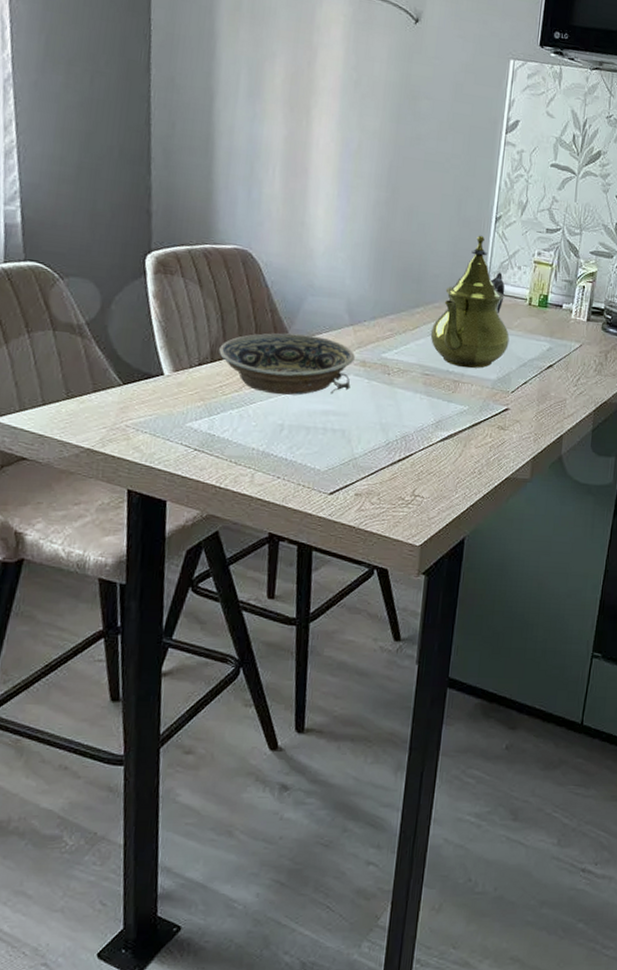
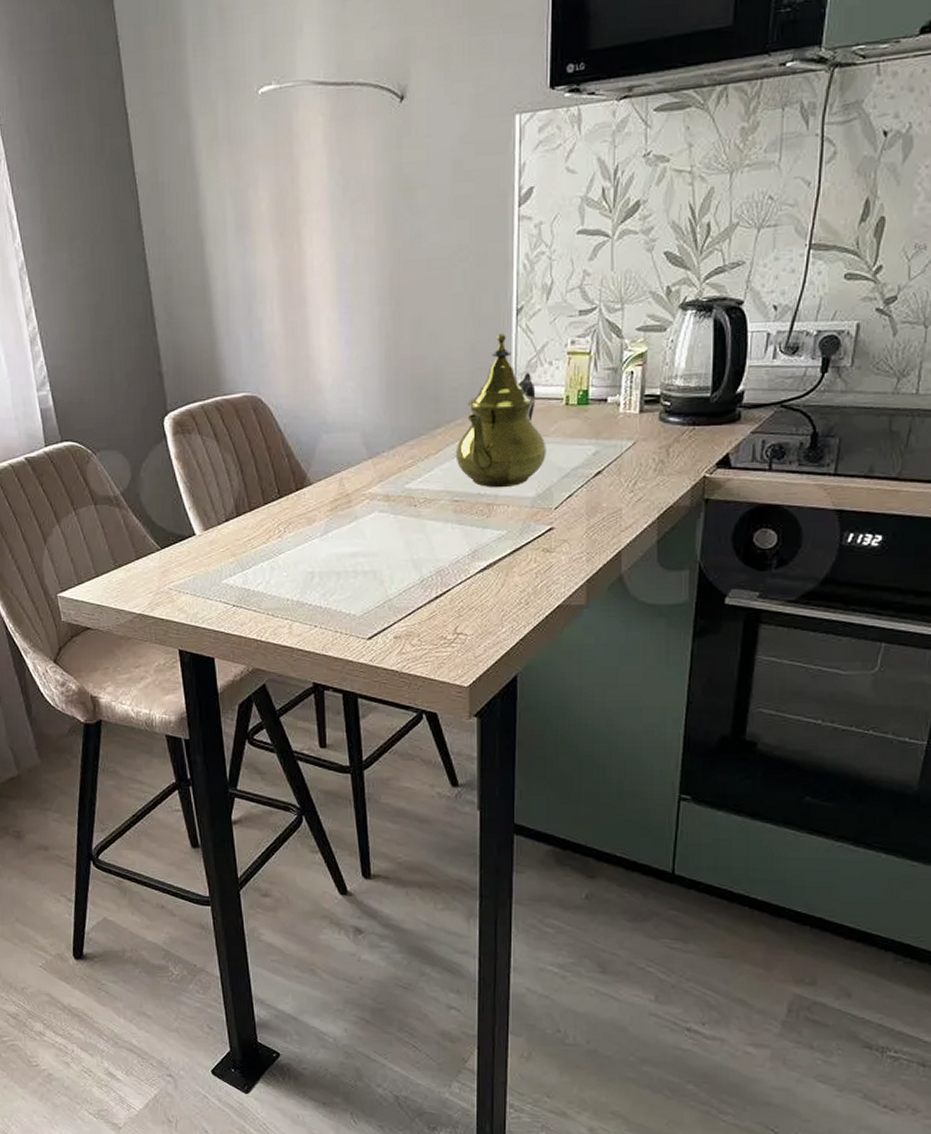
bowl: present [219,333,355,395] -> none [243,475,377,542]

